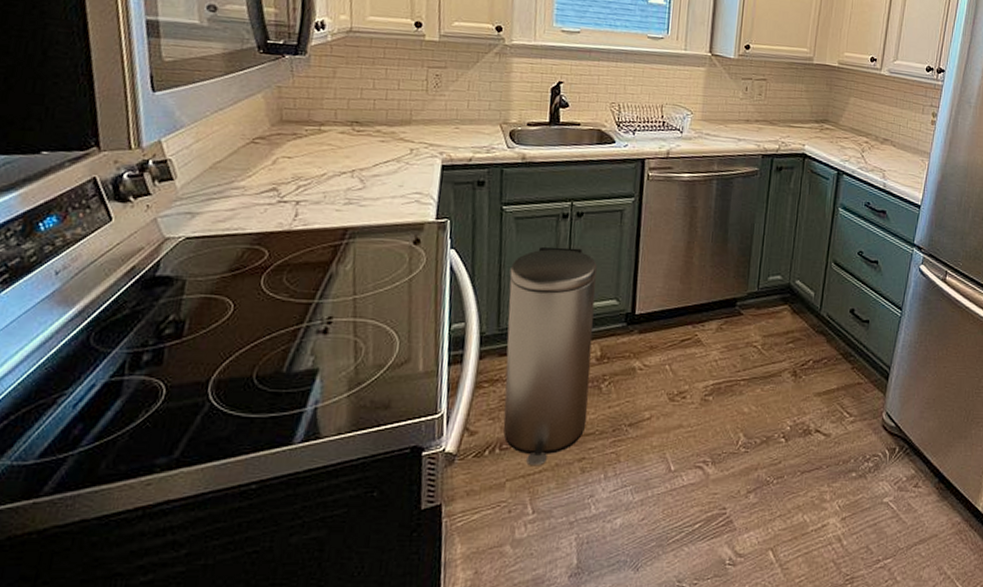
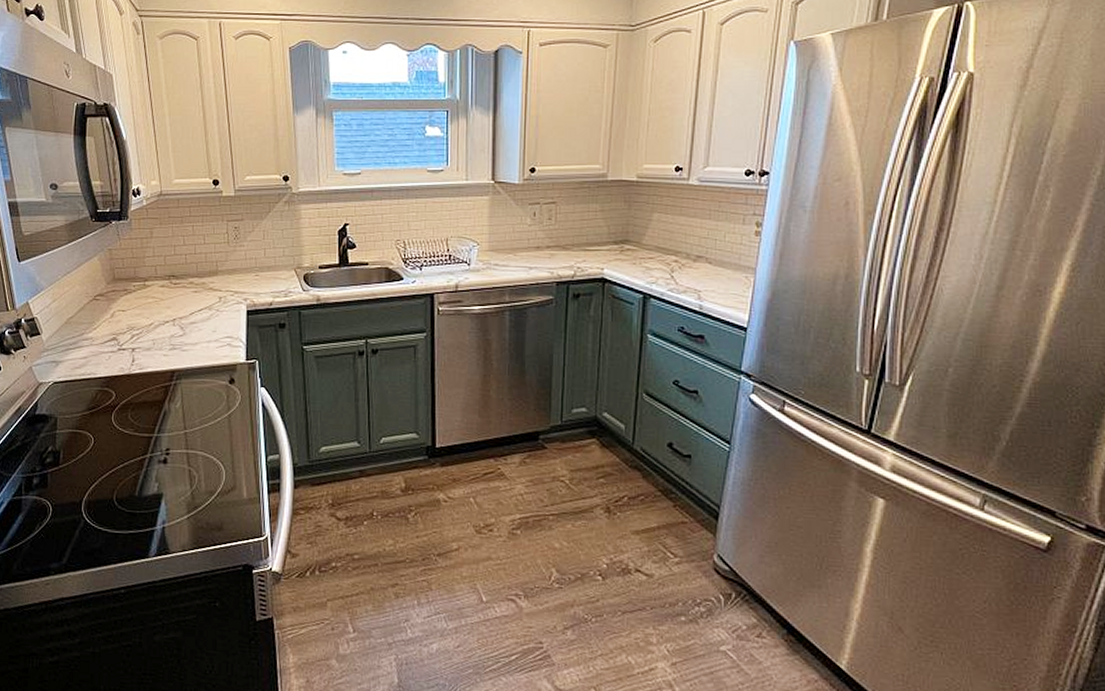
pedal bin: present [503,247,597,466] -> none [314,383,397,589]

